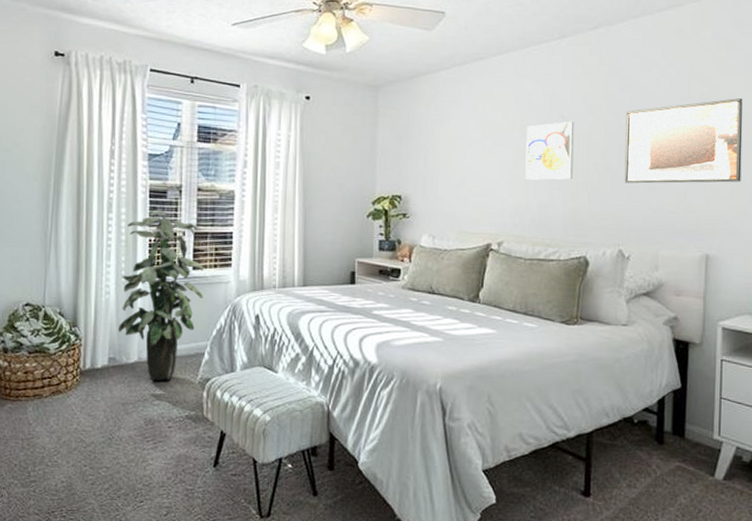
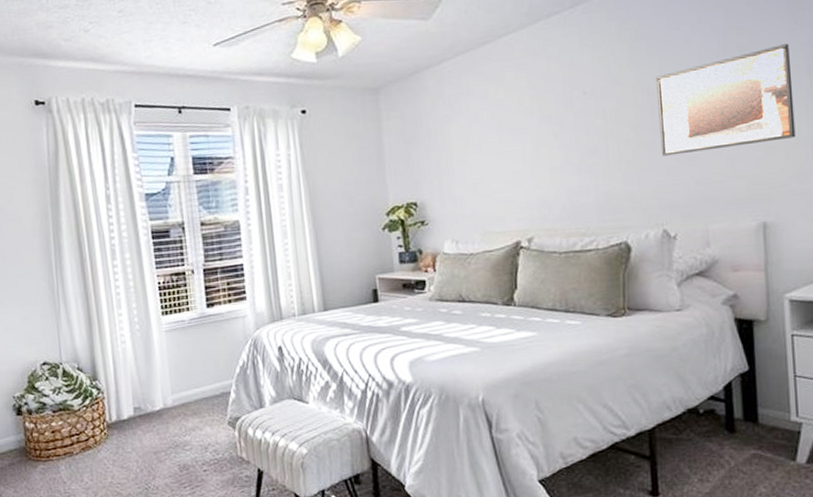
indoor plant: present [118,209,204,380] -> none [134,250,221,425]
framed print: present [525,121,574,180] -> none [546,96,603,167]

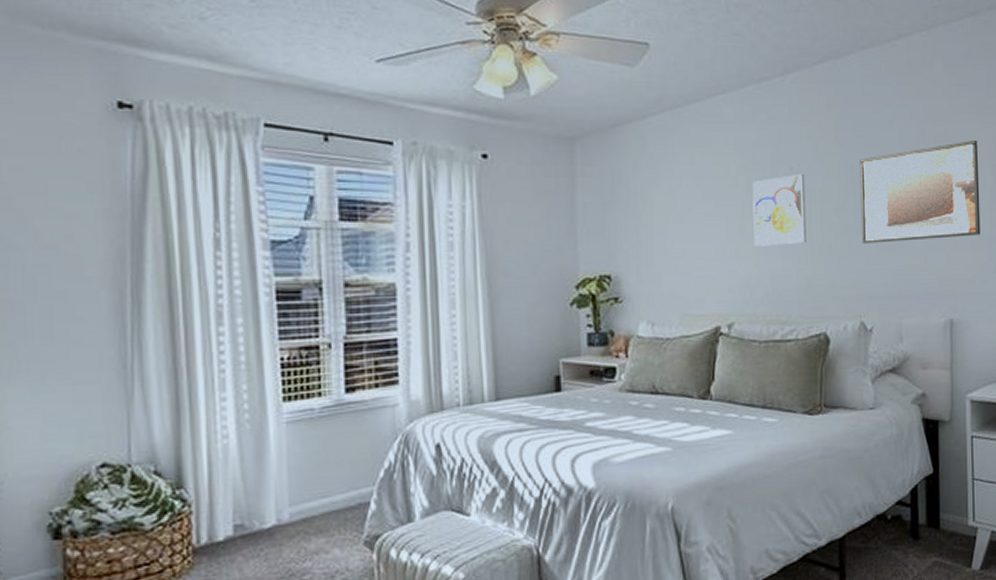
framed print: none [546,96,603,167] -> present [752,173,807,246]

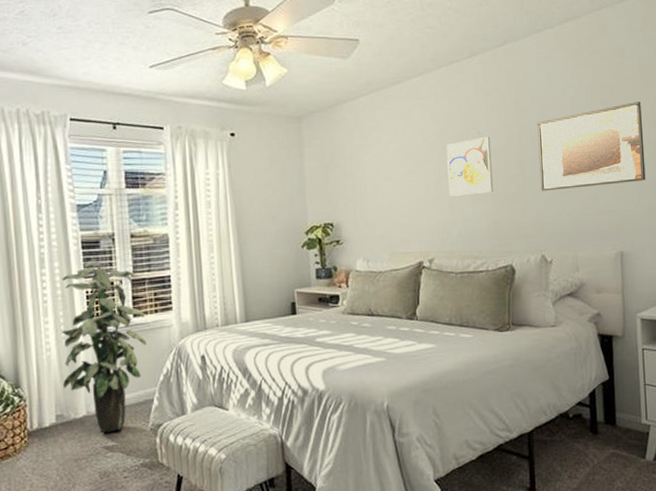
indoor plant: none [244,316,363,547] -> present [61,260,147,432]

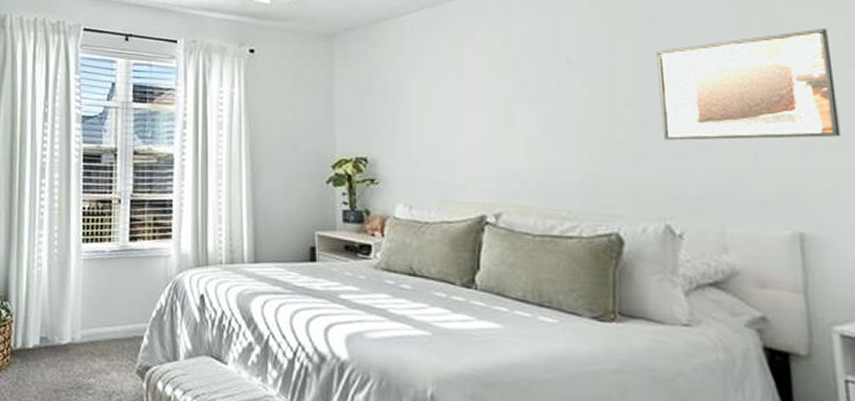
indoor plant: present [61,260,147,432] -> none [50,175,142,366]
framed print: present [446,136,493,196] -> none [521,65,590,138]

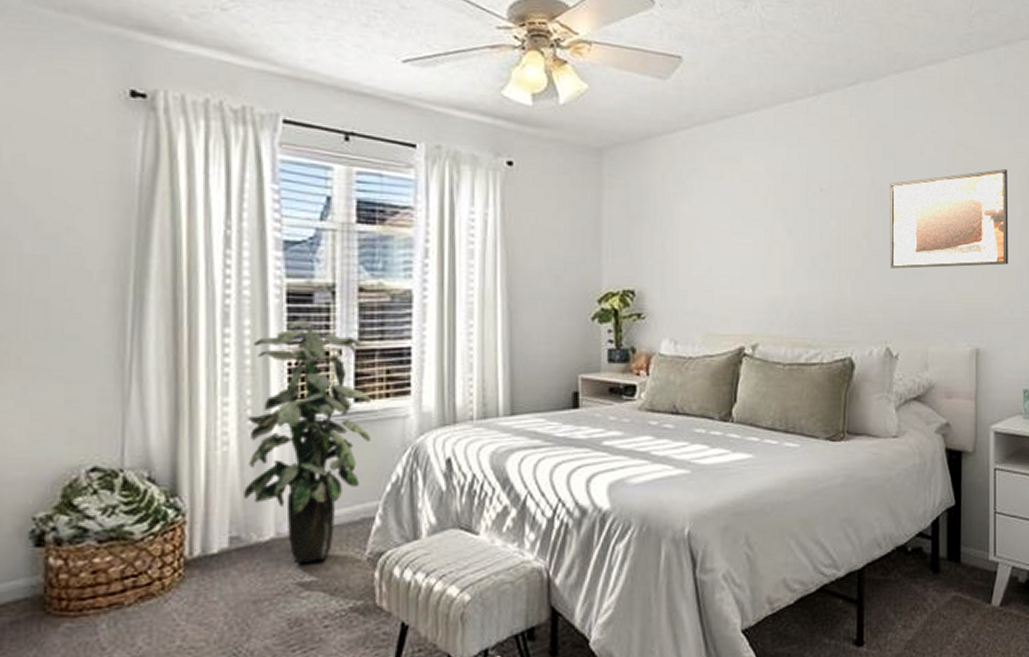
indoor plant: none [50,175,142,366] -> present [242,320,371,563]

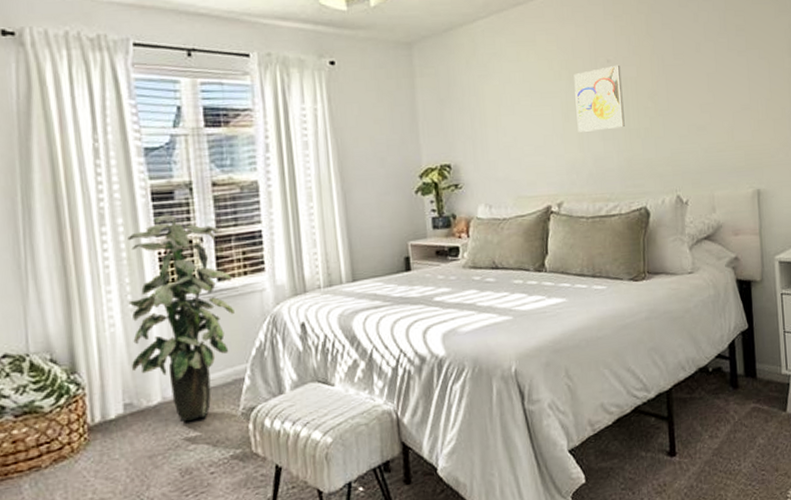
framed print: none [781,194,834,267] -> present [574,65,625,132]
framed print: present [890,169,1009,269] -> none [669,28,781,125]

